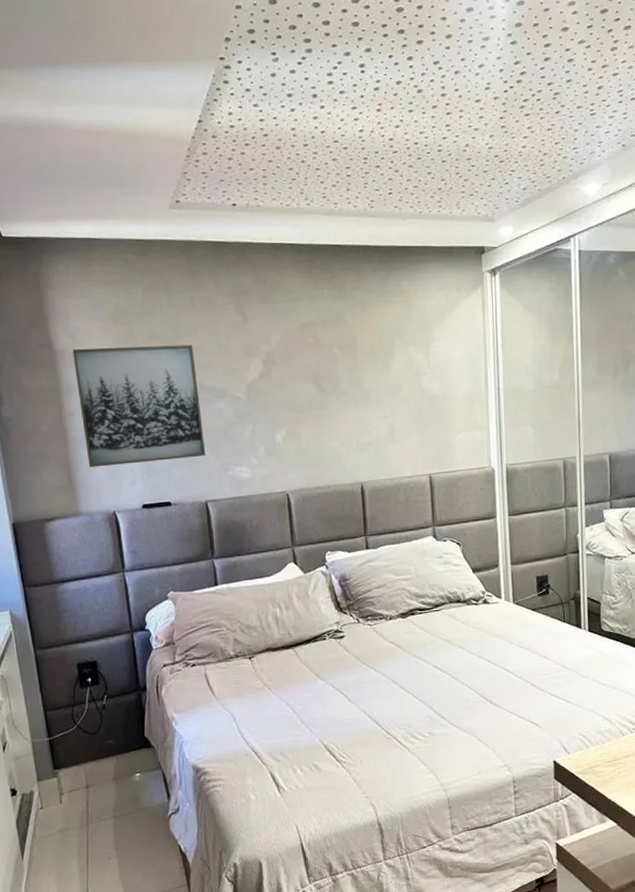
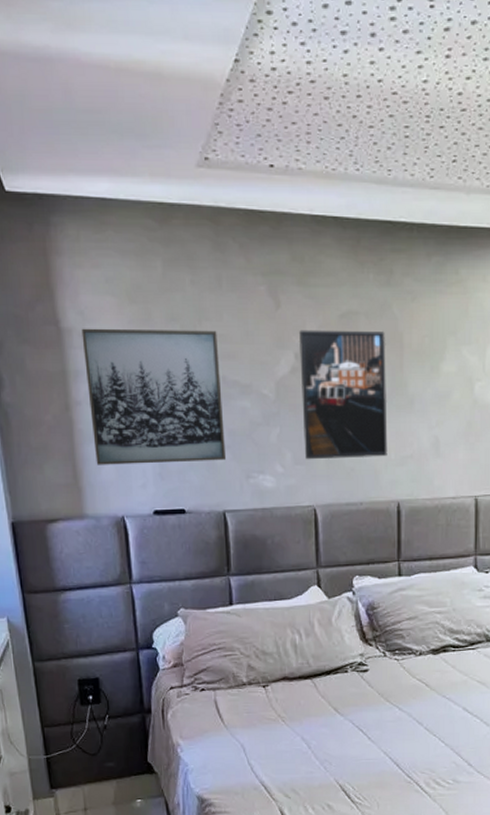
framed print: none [265,337,349,452] -> present [299,329,388,460]

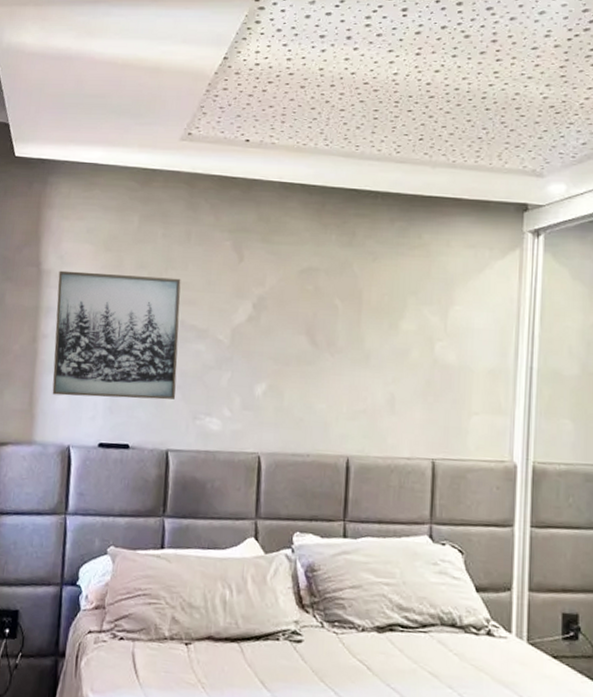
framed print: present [299,329,388,460] -> none [253,282,344,410]

